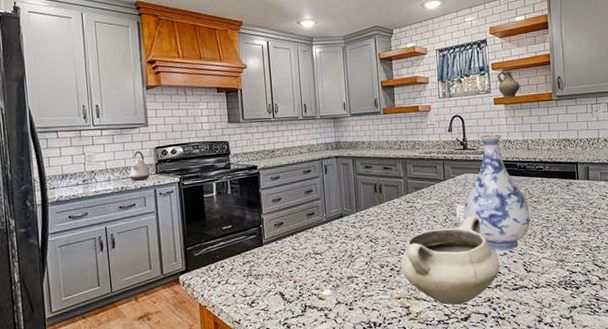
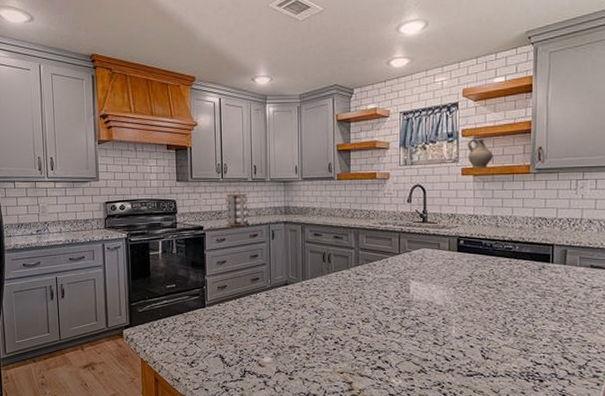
kettle: present [129,150,151,181] -> none [79,204,100,234]
spice rack: none [278,127,302,164] -> present [226,188,249,226]
ceramic bowl: present [400,215,500,305] -> none [345,293,454,386]
vase: present [463,134,532,251] -> none [417,207,494,334]

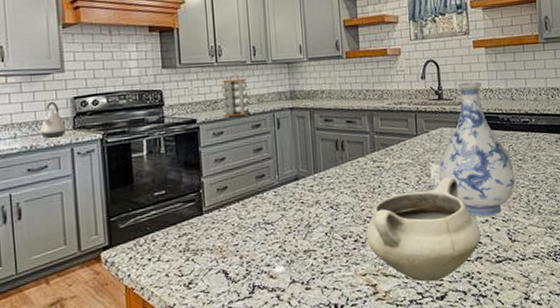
kettle: none [79,204,100,234] -> present [40,101,67,138]
ceramic bowl: none [345,293,454,386] -> present [365,176,481,282]
vase: none [417,207,494,334] -> present [438,82,516,217]
ceramic jug: present [467,137,494,169] -> none [476,8,503,41]

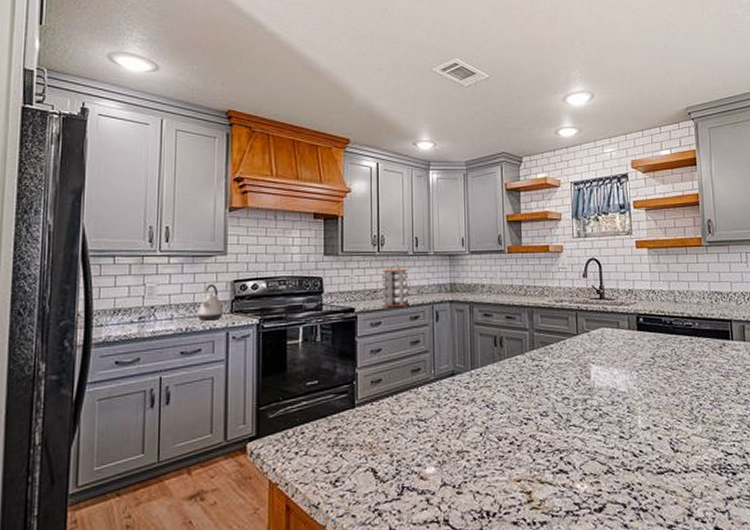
ceramic bowl: present [365,176,481,282] -> none [522,379,642,492]
vase: present [438,82,516,217] -> none [598,282,679,424]

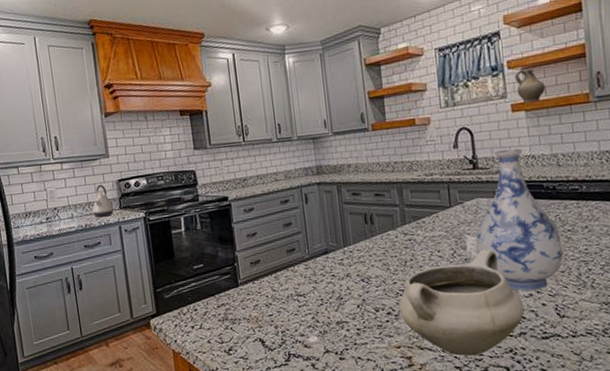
spice rack: present [382,263,409,308] -> none [250,151,278,194]
ceramic bowl: none [522,379,642,492] -> present [398,248,525,357]
vase: none [598,282,679,424] -> present [474,148,565,291]
ceramic jug: none [639,209,666,241] -> present [514,68,546,104]

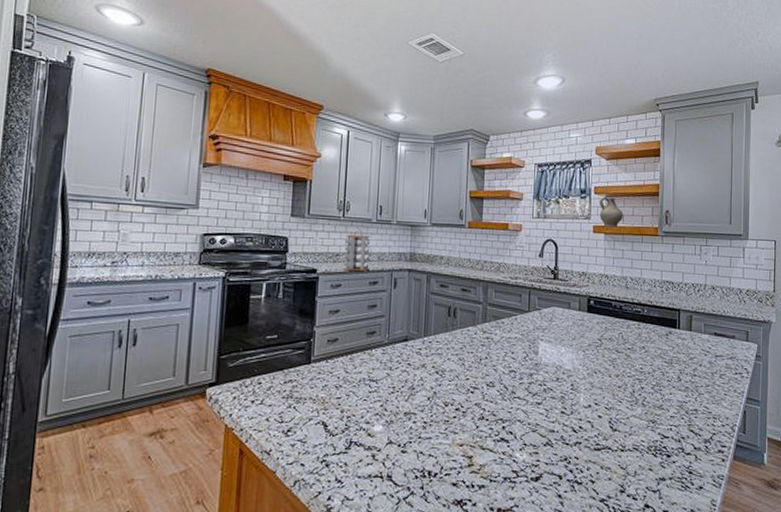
kettle: present [92,184,114,218] -> none [167,235,193,270]
spice rack: none [250,151,278,194] -> present [344,229,371,272]
ceramic bowl: present [398,248,525,357] -> none [467,356,582,461]
vase: present [474,148,565,291] -> none [545,265,623,402]

